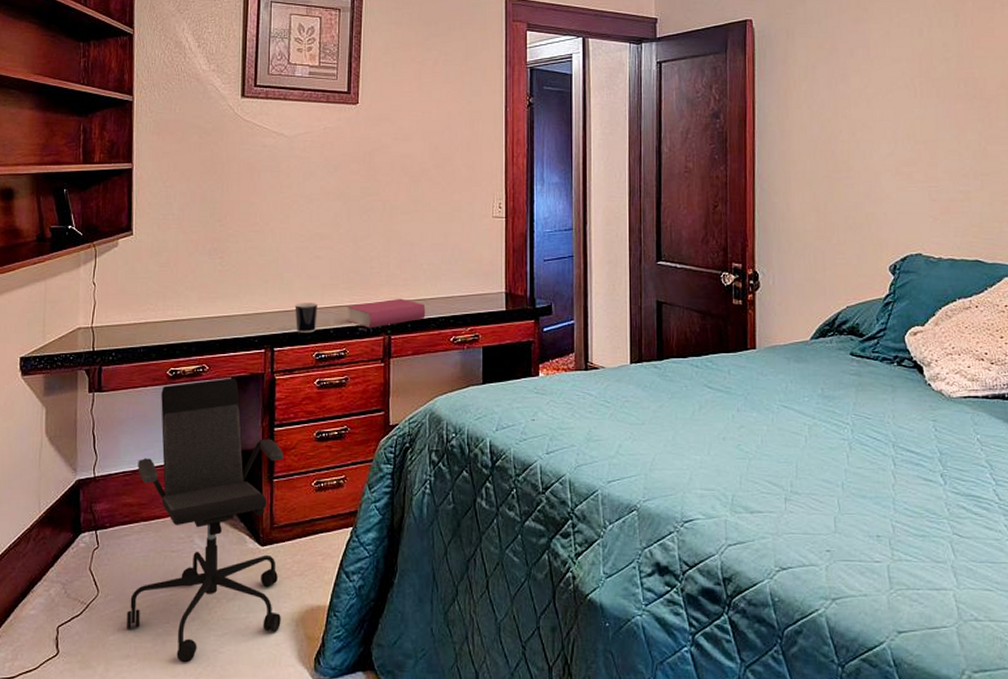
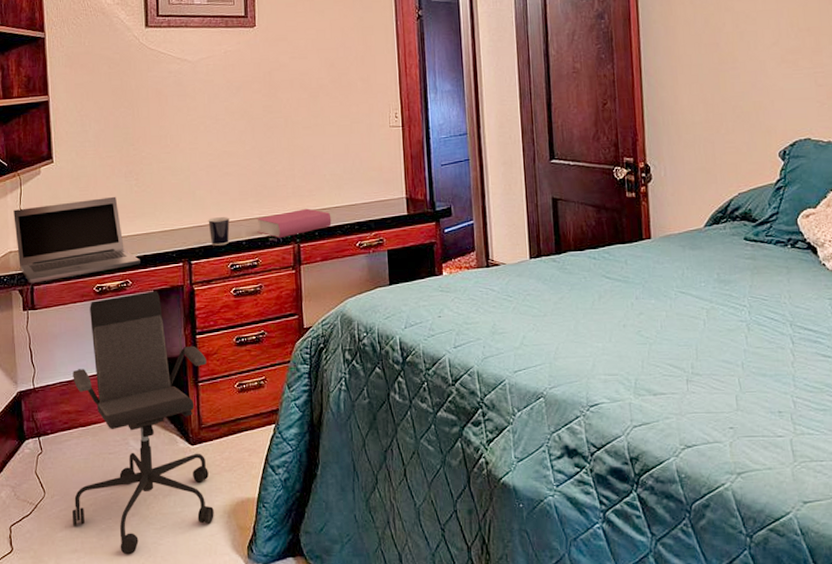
laptop: none [85,274,219,364] -> present [13,196,140,284]

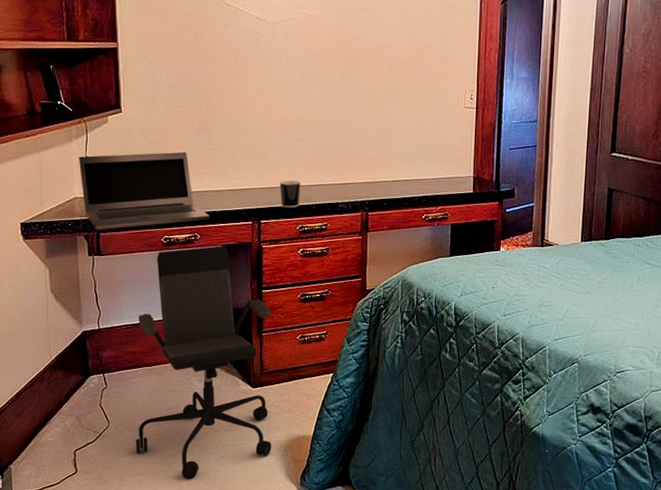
book: present [257,208,332,238] -> none [328,179,401,205]

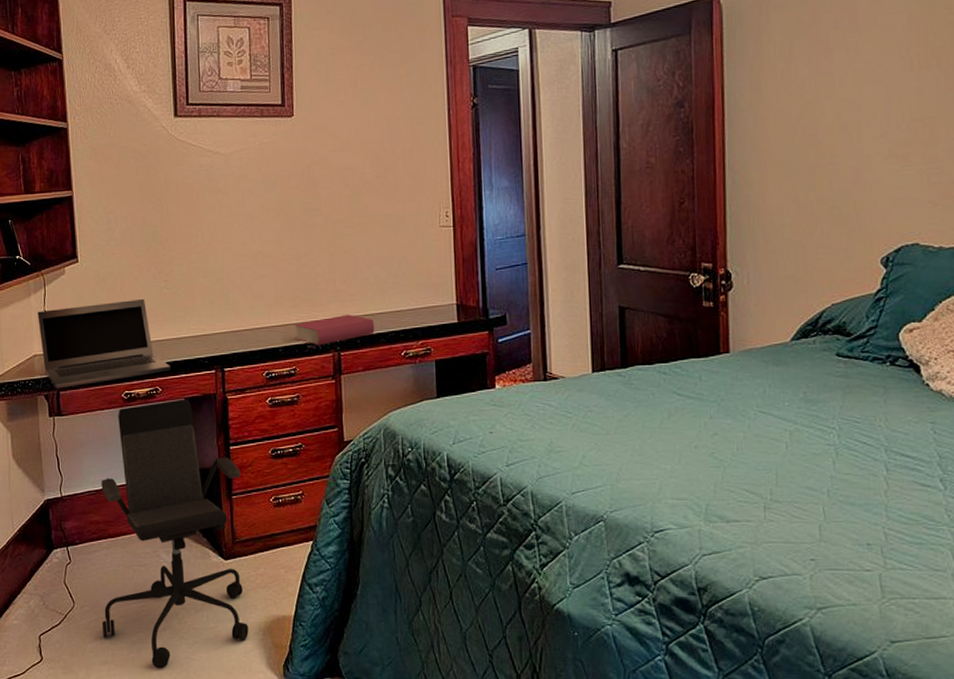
mug: present [279,180,300,209] -> none [242,322,265,353]
book: none [328,179,401,205] -> present [294,314,375,345]

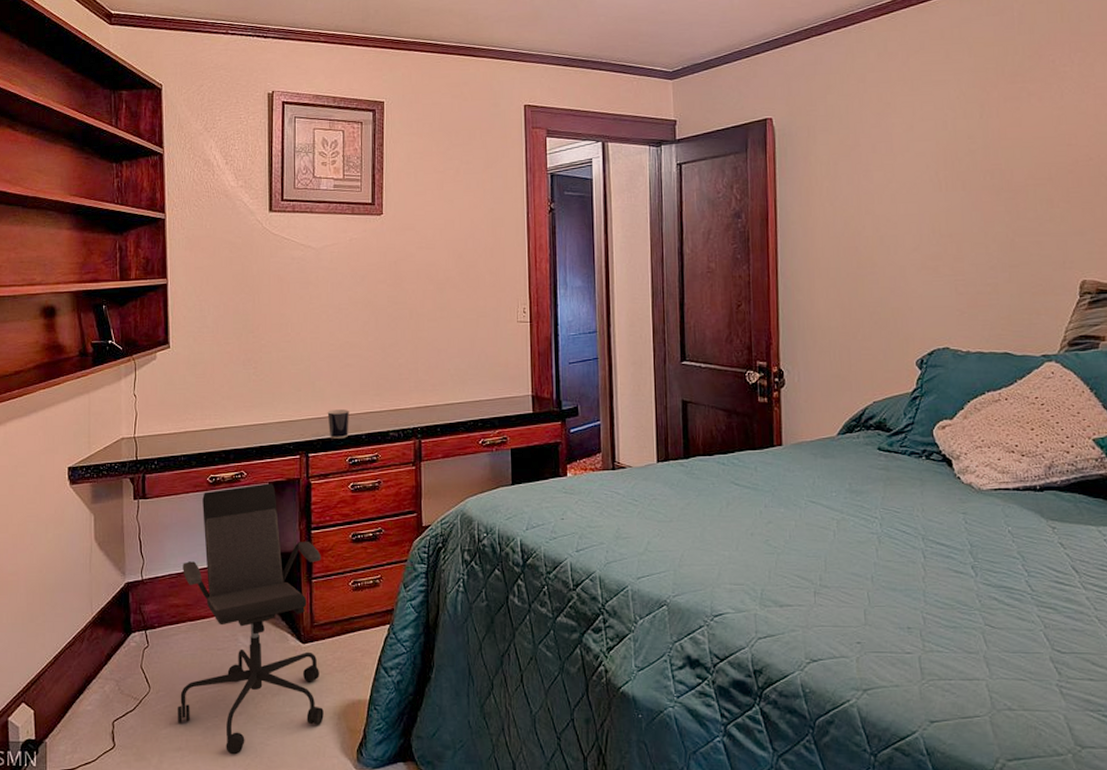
laptop: present [37,298,171,389] -> none [127,384,256,472]
mug: none [242,322,265,353] -> present [327,409,349,440]
book: present [294,314,375,345] -> none [377,403,455,432]

